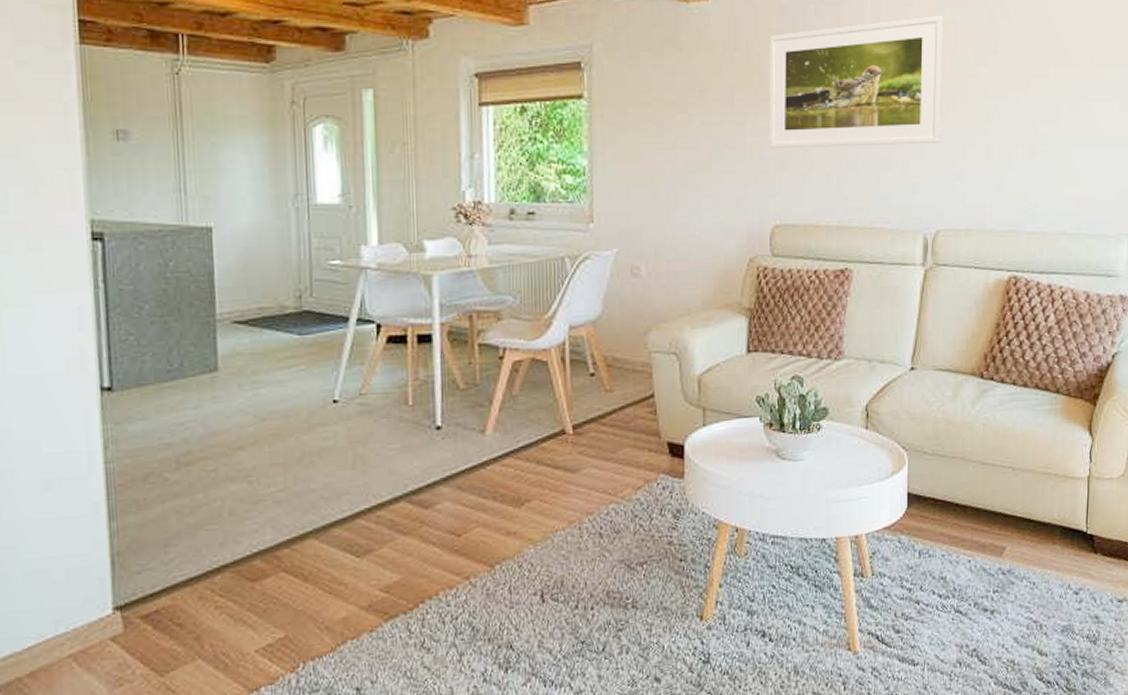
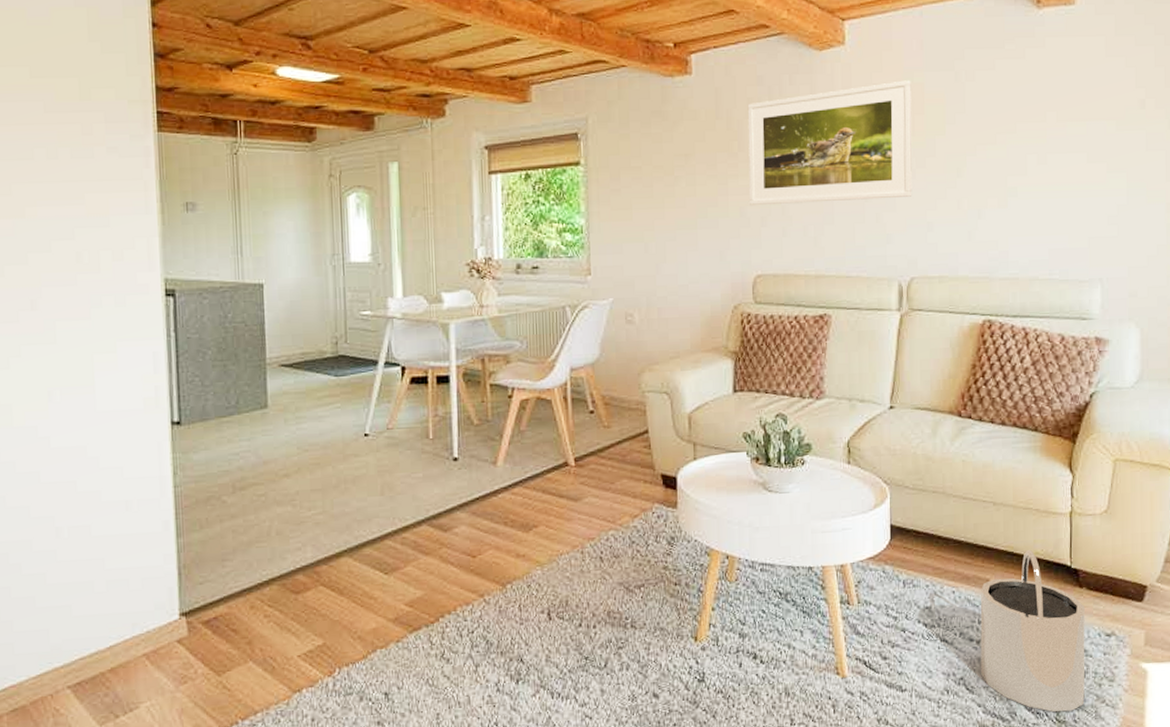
bucket: none [994,515,1098,681] -> present [980,549,1085,712]

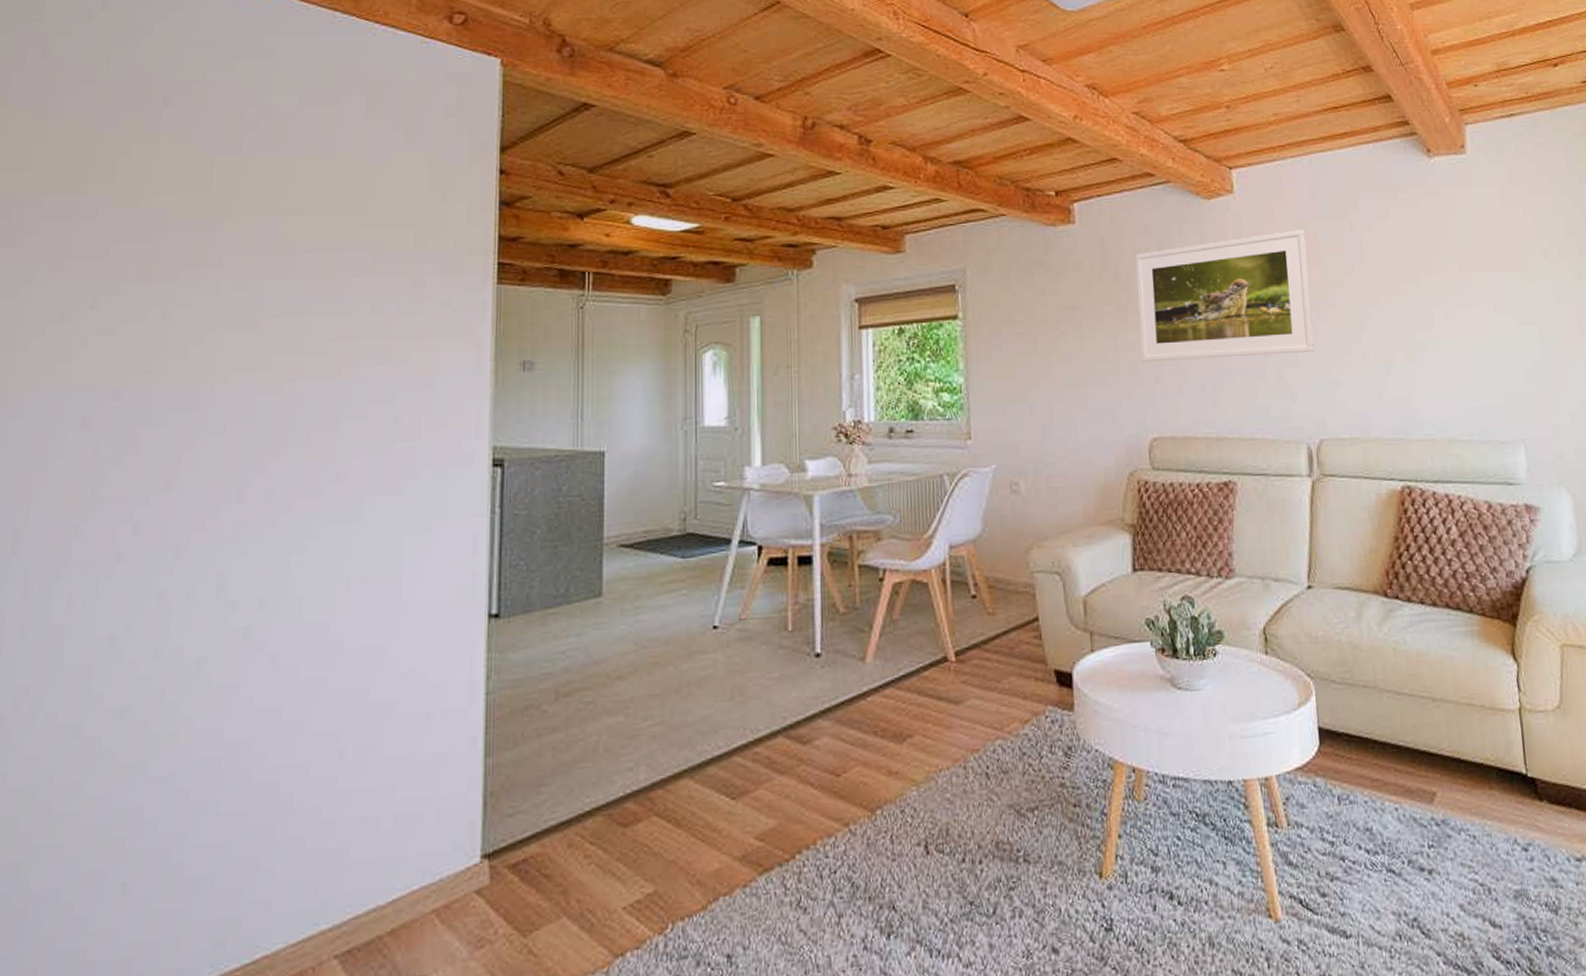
bucket: present [980,549,1085,712] -> none [1427,754,1561,961]

